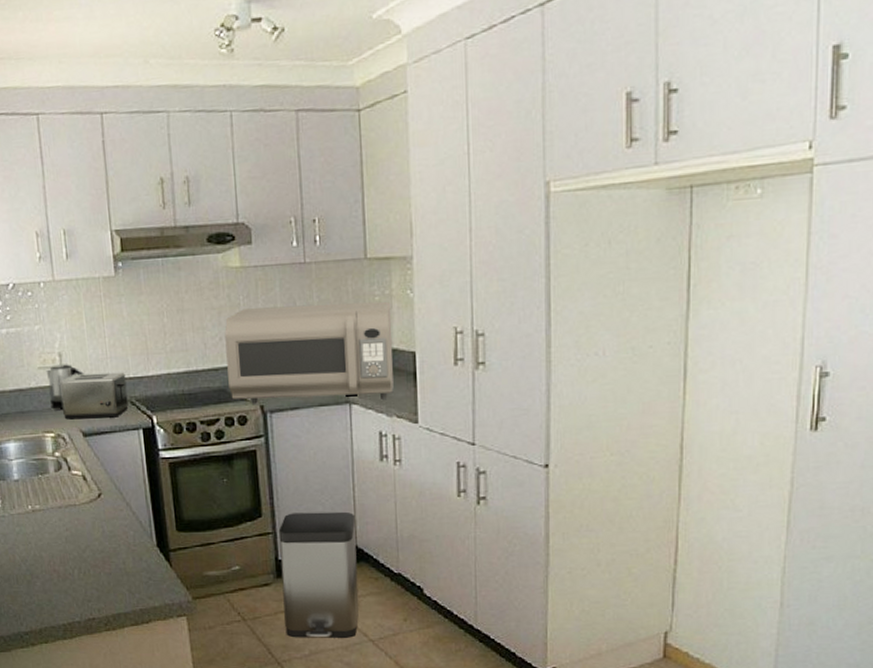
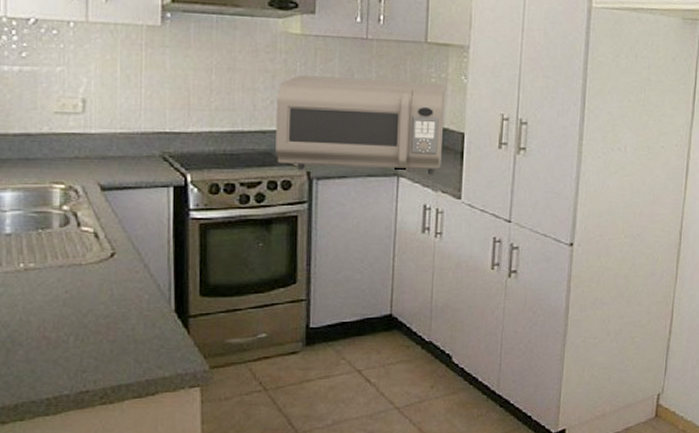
kettle: present [46,364,84,410] -> none [63,111,111,159]
toaster: present [60,372,128,420] -> none [79,123,160,173]
pedal bin: present [278,511,360,638] -> none [309,280,393,408]

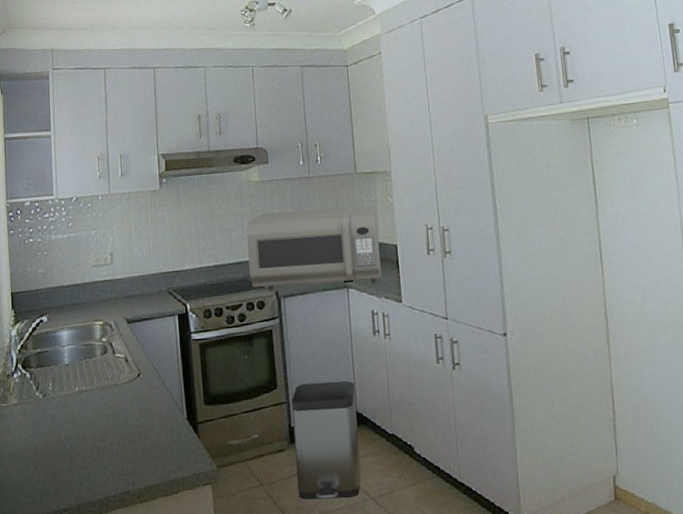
pedal bin: none [309,280,393,408] -> present [291,380,361,500]

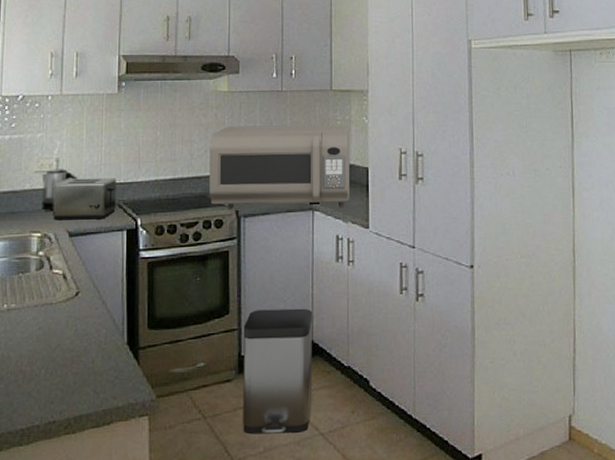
kettle: none [99,262,131,301] -> present [40,169,78,211]
toaster: none [110,267,167,309] -> present [53,177,117,221]

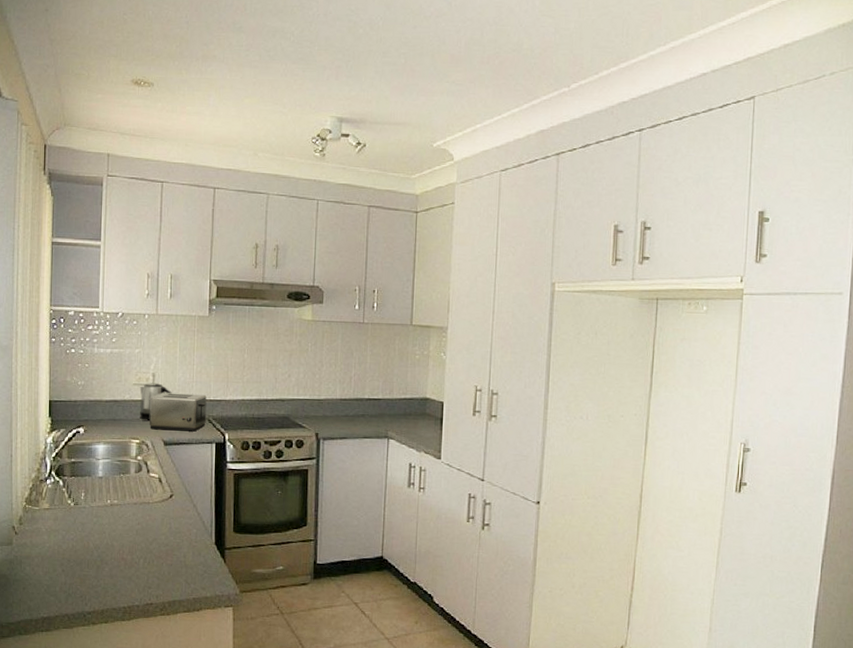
microwave: present [209,125,351,209] -> none [291,354,428,437]
pedal bin: present [243,308,313,435] -> none [316,524,384,635]

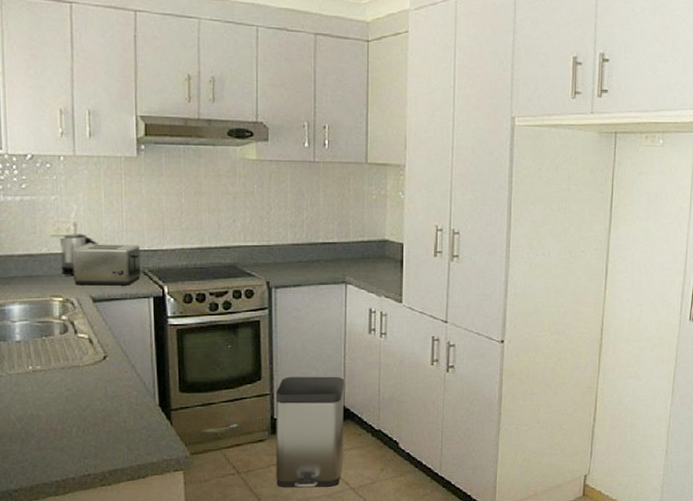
pedal bin: none [316,524,384,635] -> present [276,376,345,488]

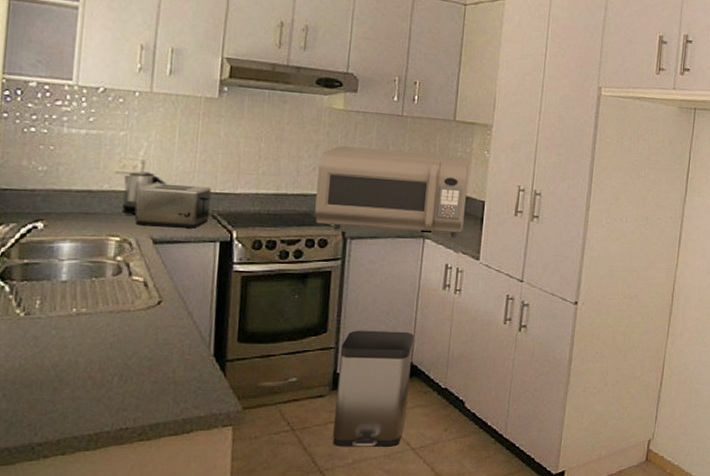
microwave: none [238,196,385,281] -> present [314,146,470,237]

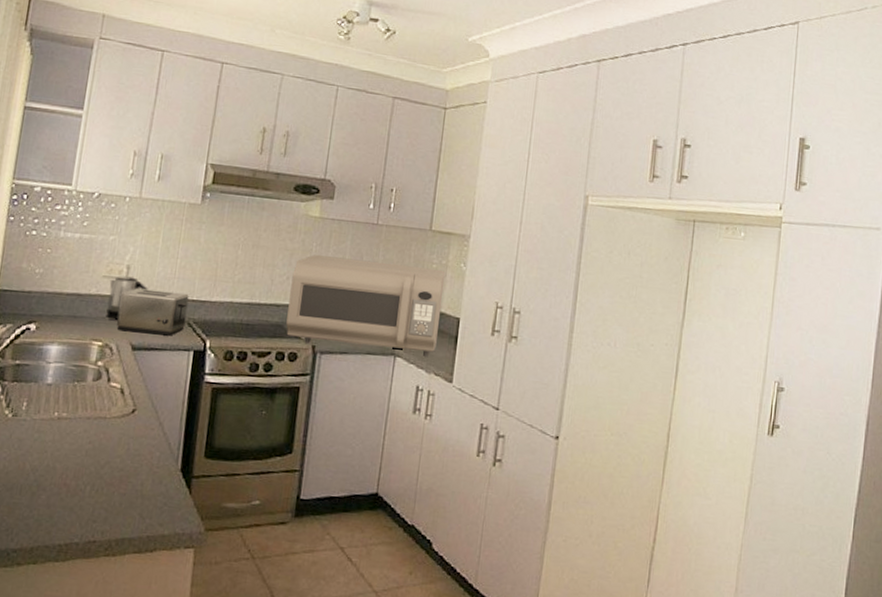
pedal bin: present [332,330,415,447] -> none [292,453,382,587]

